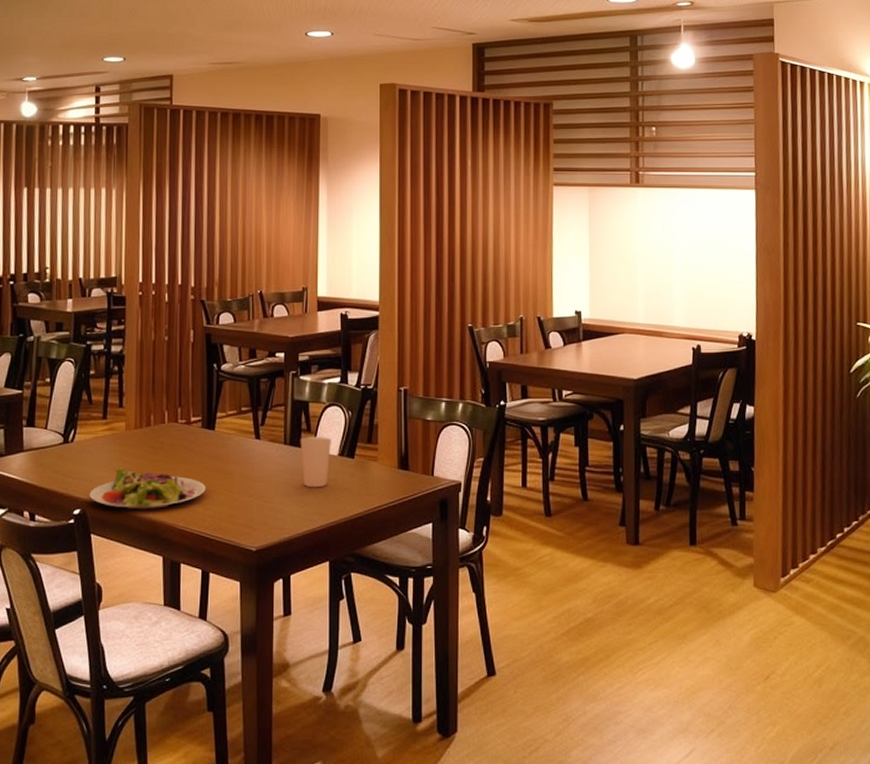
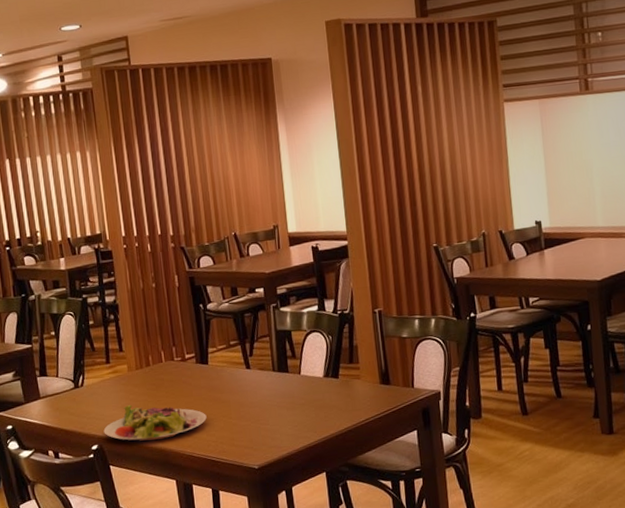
cup: present [300,437,331,488] -> none [287,361,317,408]

